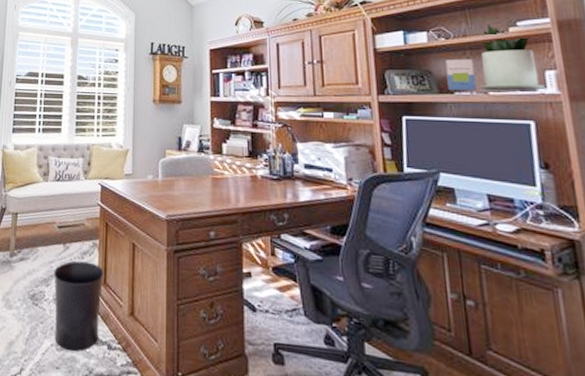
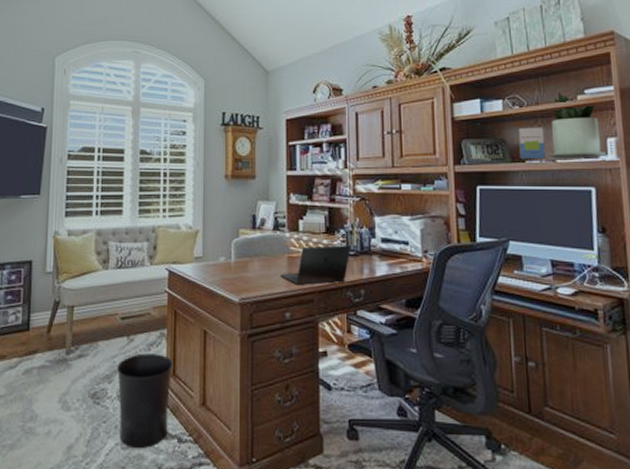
laptop: none [205,169,274,207] -> present [281,245,351,285]

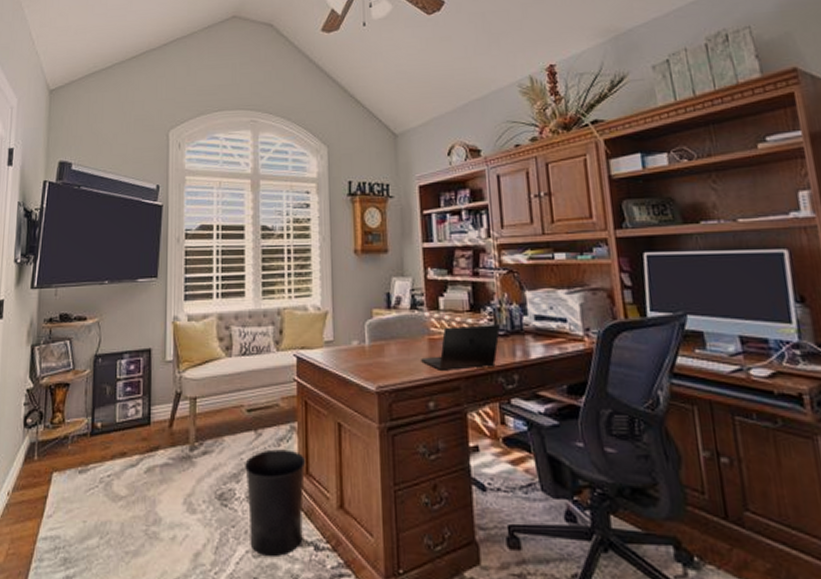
book: present [518,127,546,160] -> none [688,182,725,221]
planter: present [548,91,606,159] -> none [727,140,799,218]

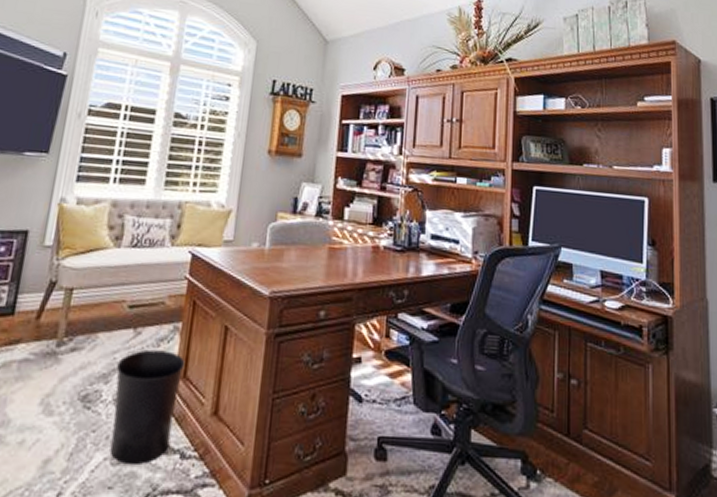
laptop: present [421,325,500,370] -> none [318,237,398,281]

